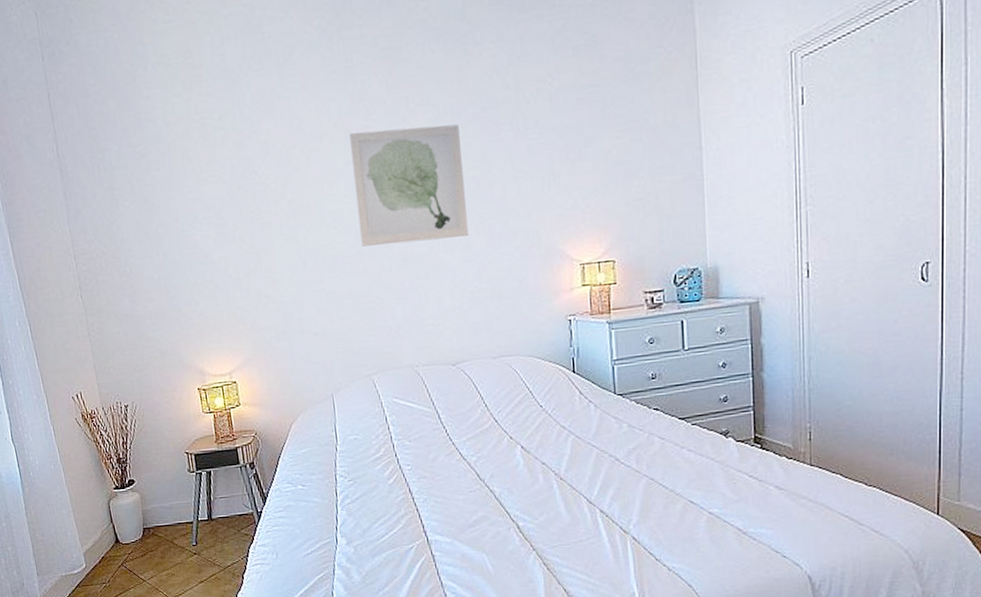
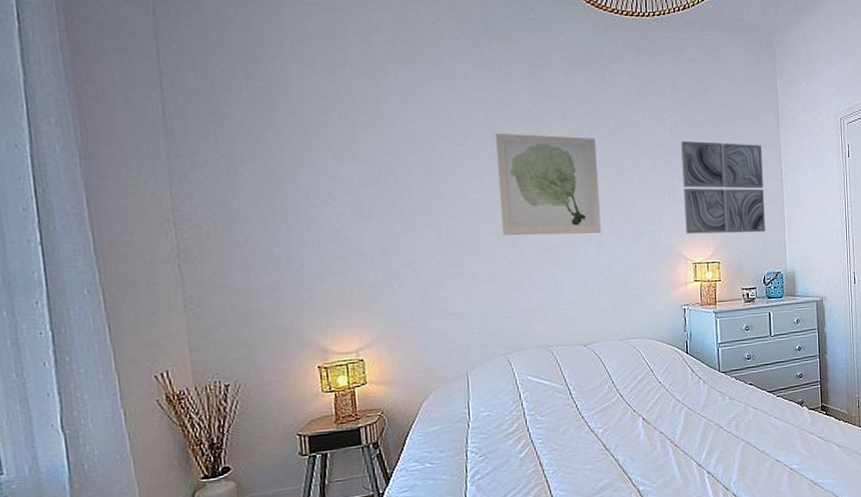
wall art: none [563,105,677,229] -> present [681,140,765,234]

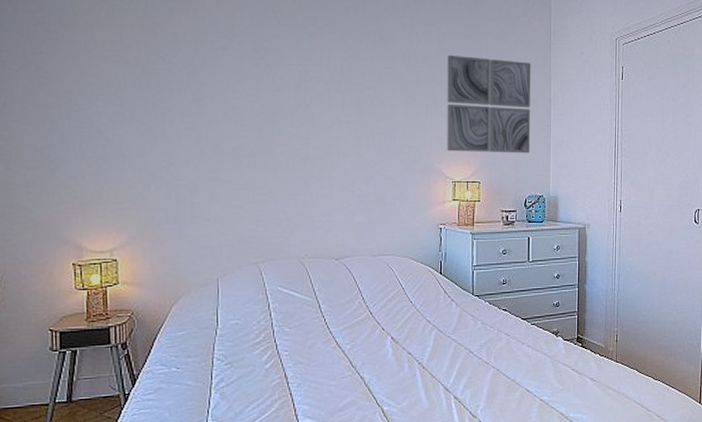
wall art: present [496,133,601,236] -> none [260,38,360,146]

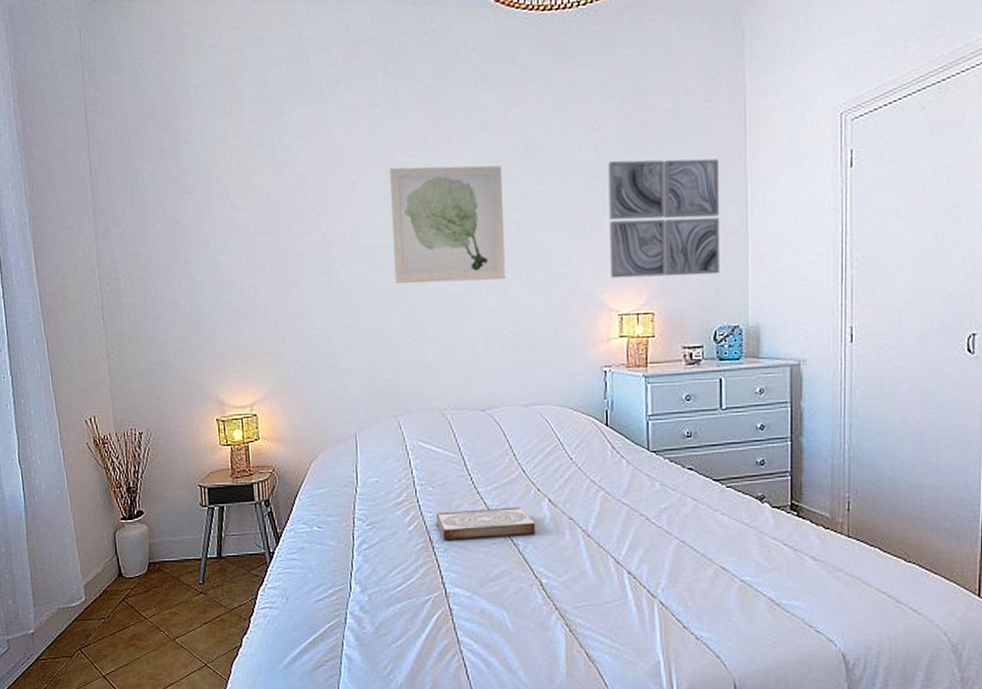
wall art: none [260,38,360,146] -> present [390,165,505,284]
book: none [291,344,380,376] -> present [435,507,536,540]

